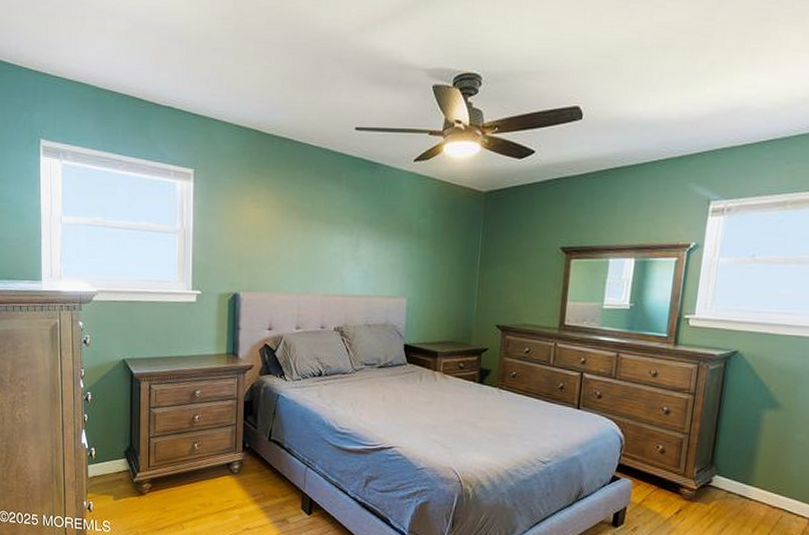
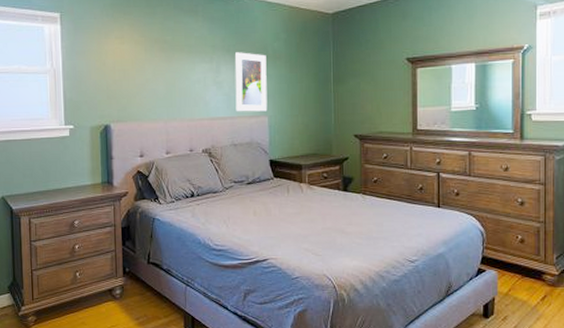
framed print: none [373,226,410,293] -> present [234,52,268,112]

